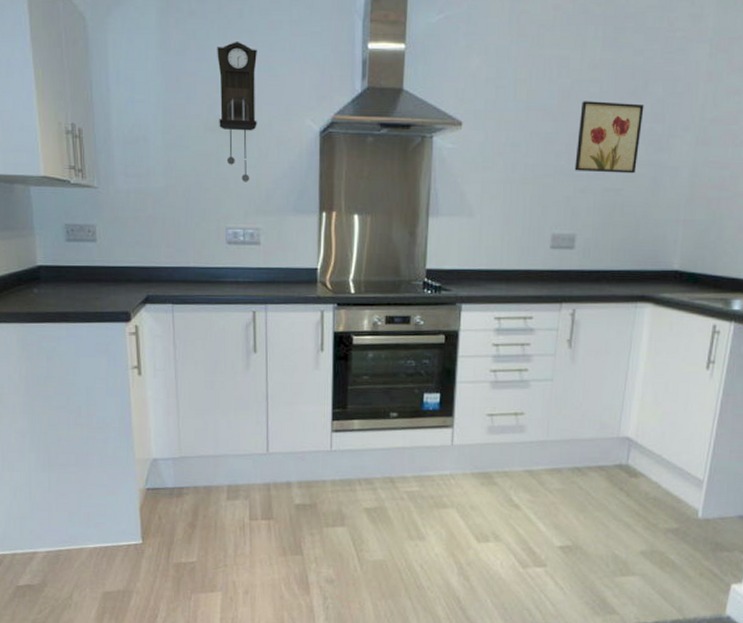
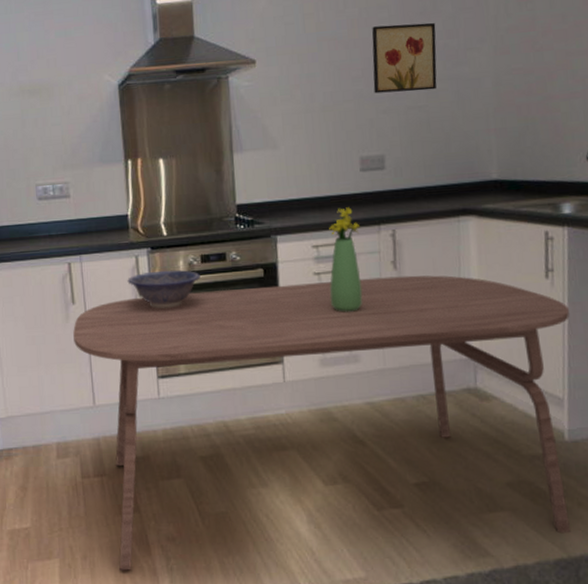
pendulum clock: present [217,41,257,182] -> none [15,12,58,140]
dining table: none [252,352,722,607] -> present [73,275,570,571]
decorative bowl: none [311,327,383,365] -> present [127,269,201,309]
bouquet: none [504,283,543,385] -> present [329,207,363,312]

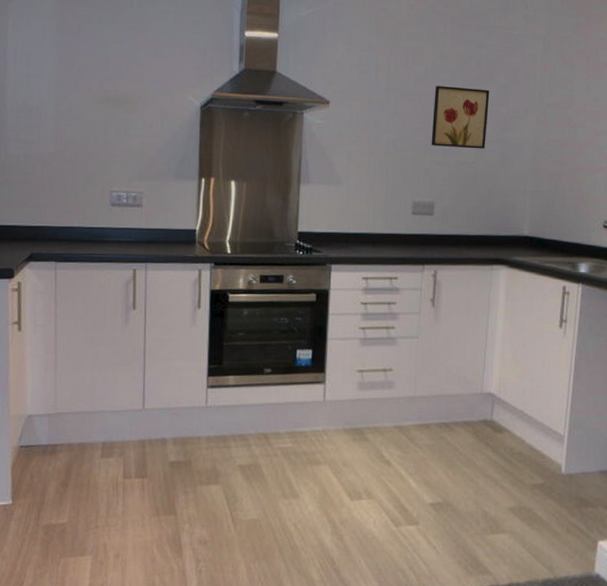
dining table: present [73,275,570,571] -> none [130,309,576,571]
decorative bowl: present [127,269,201,309] -> none [188,285,258,322]
bouquet: present [329,207,363,312] -> none [373,246,407,342]

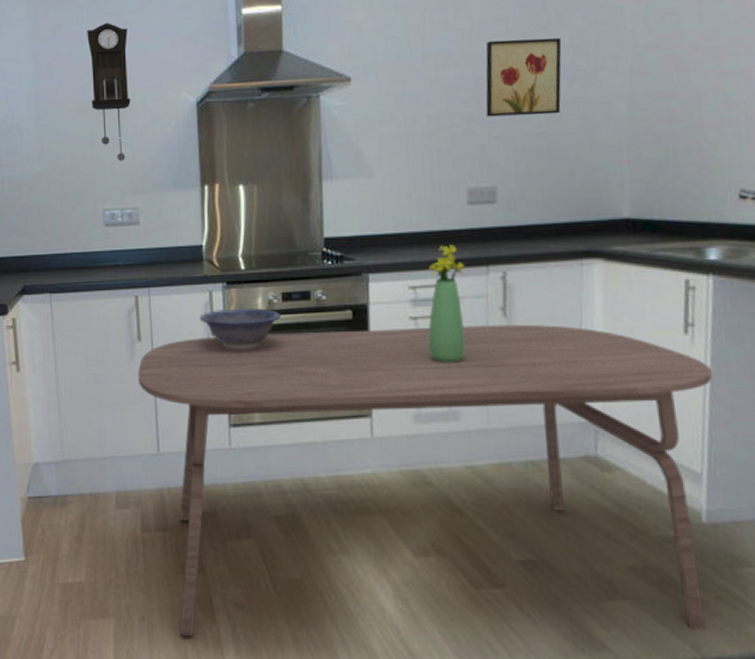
pendulum clock: none [107,26,145,150] -> present [87,22,131,161]
dining table: none [130,309,576,571] -> present [138,324,712,637]
decorative bowl: none [188,285,258,322] -> present [199,307,281,350]
bouquet: none [373,246,407,342] -> present [427,244,466,363]

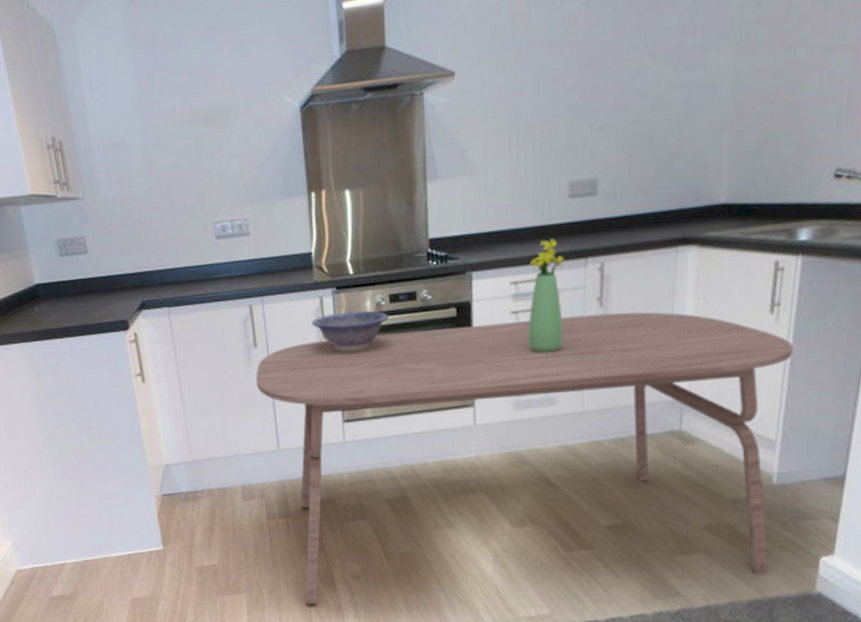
pendulum clock: present [87,22,131,161] -> none [185,24,234,172]
wall art: present [485,37,562,117] -> none [589,17,669,107]

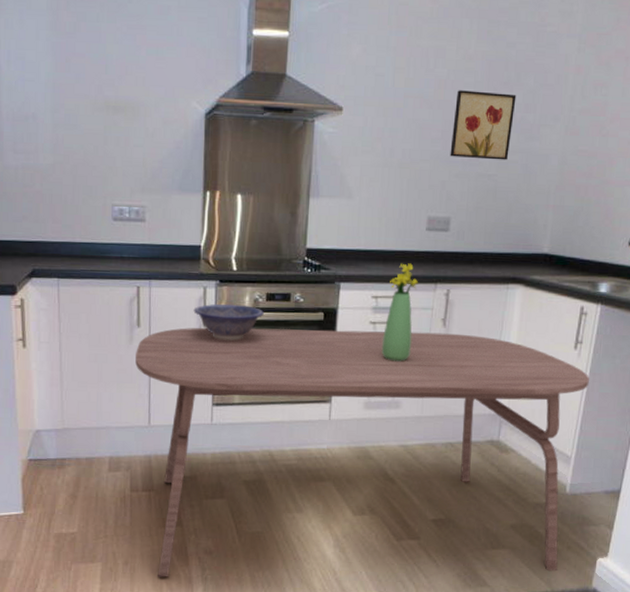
wall art: none [589,17,669,107] -> present [450,90,517,160]

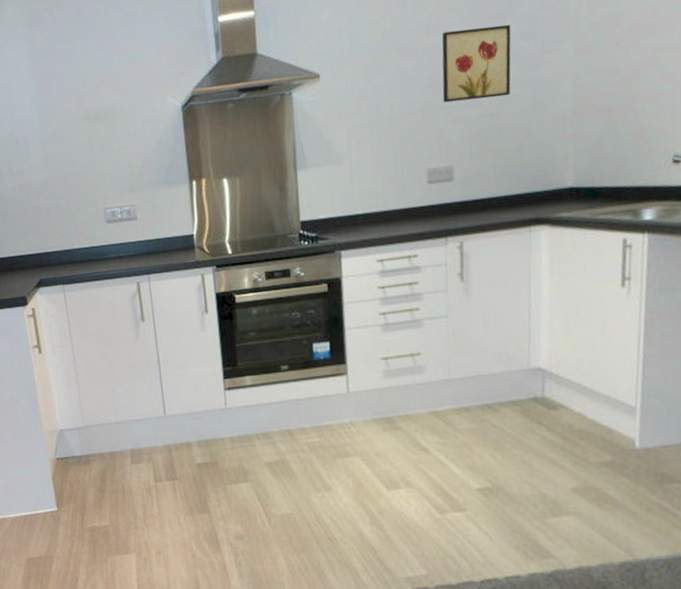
dining table: present [135,327,589,577] -> none [143,286,646,565]
decorative bowl: present [193,303,264,341] -> none [194,286,265,324]
bouquet: present [381,263,419,362] -> none [394,220,428,325]

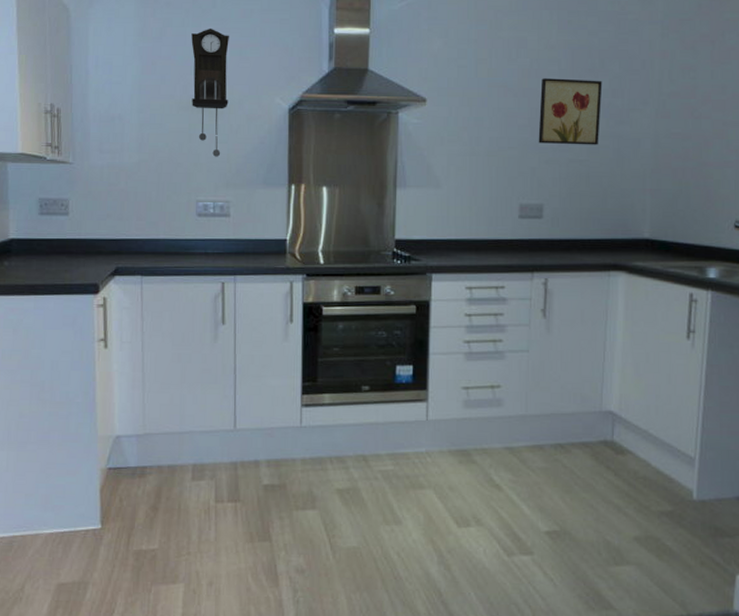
pendulum clock: none [79,37,123,164] -> present [191,28,229,157]

